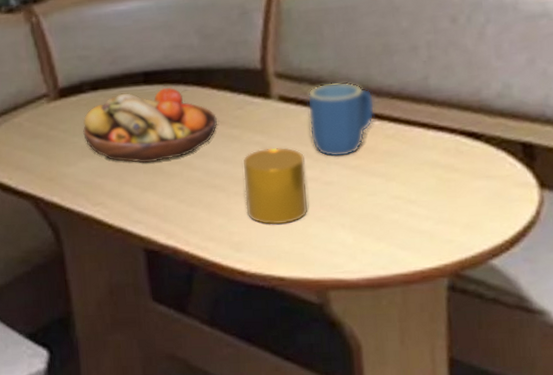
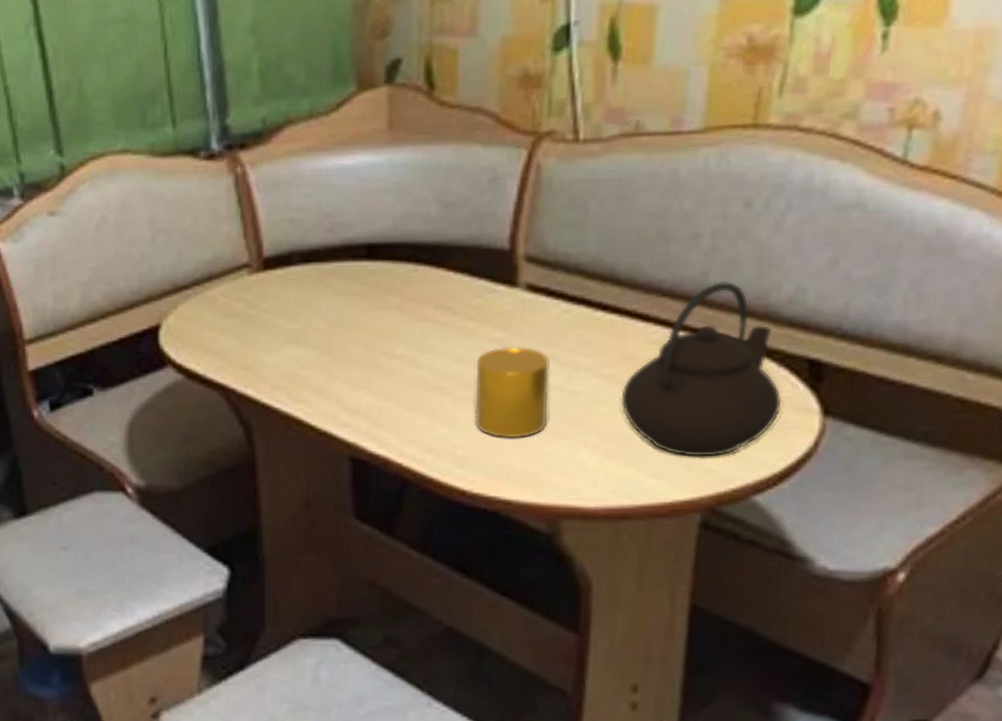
fruit bowl: present [83,87,217,163] -> none [289,265,450,356]
mug: present [307,82,375,158] -> none [559,272,641,363]
teapot: none [367,83,505,231] -> present [621,282,783,457]

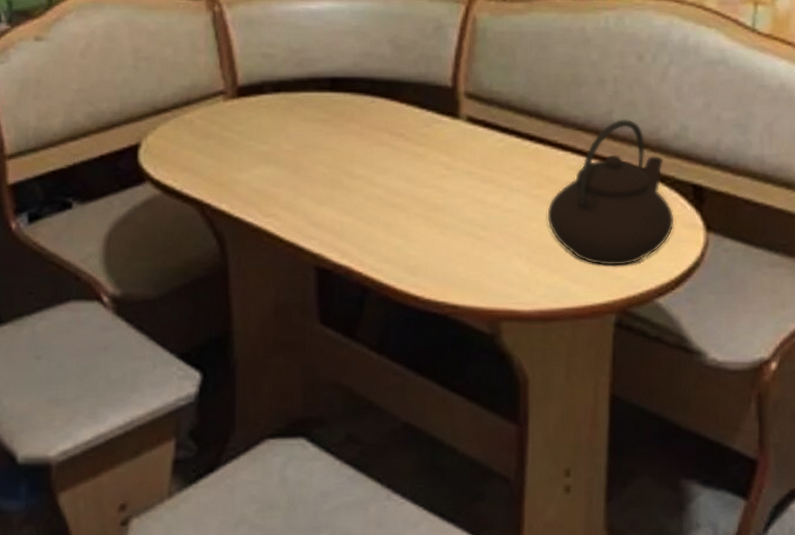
cup: present [474,346,550,439] -> none [425,169,488,250]

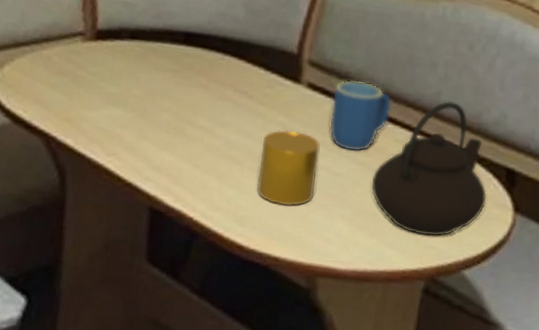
cup: none [425,169,488,250] -> present [256,130,320,206]
mug: none [495,108,560,185] -> present [329,79,392,152]

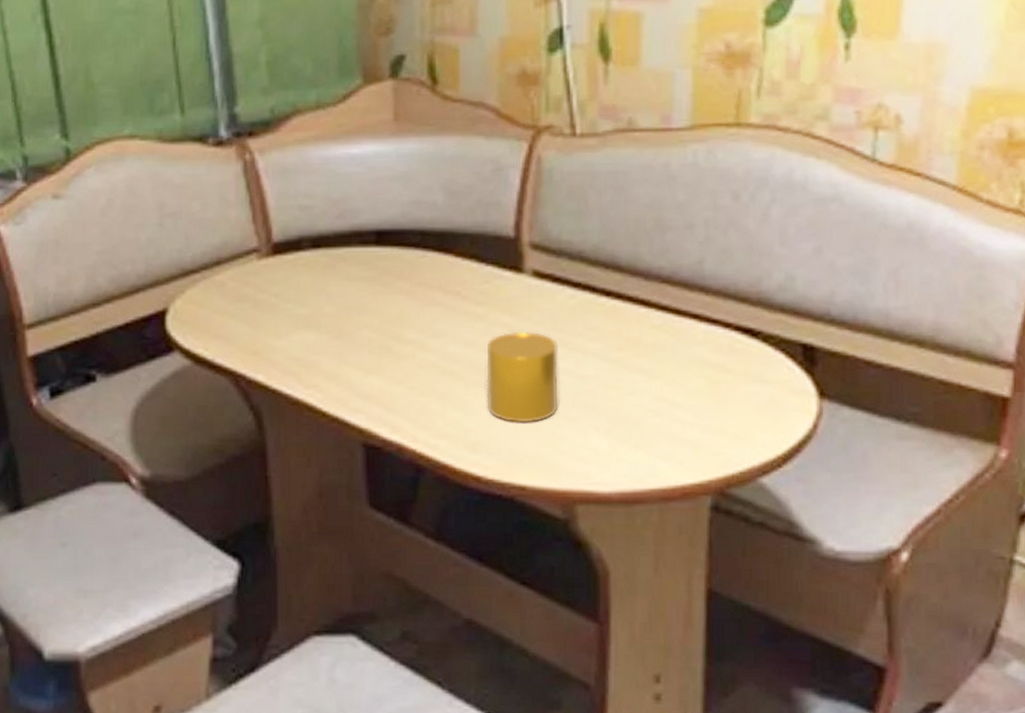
mug: present [329,79,392,152] -> none [565,259,642,348]
teapot: present [372,101,487,237] -> none [628,269,781,440]

